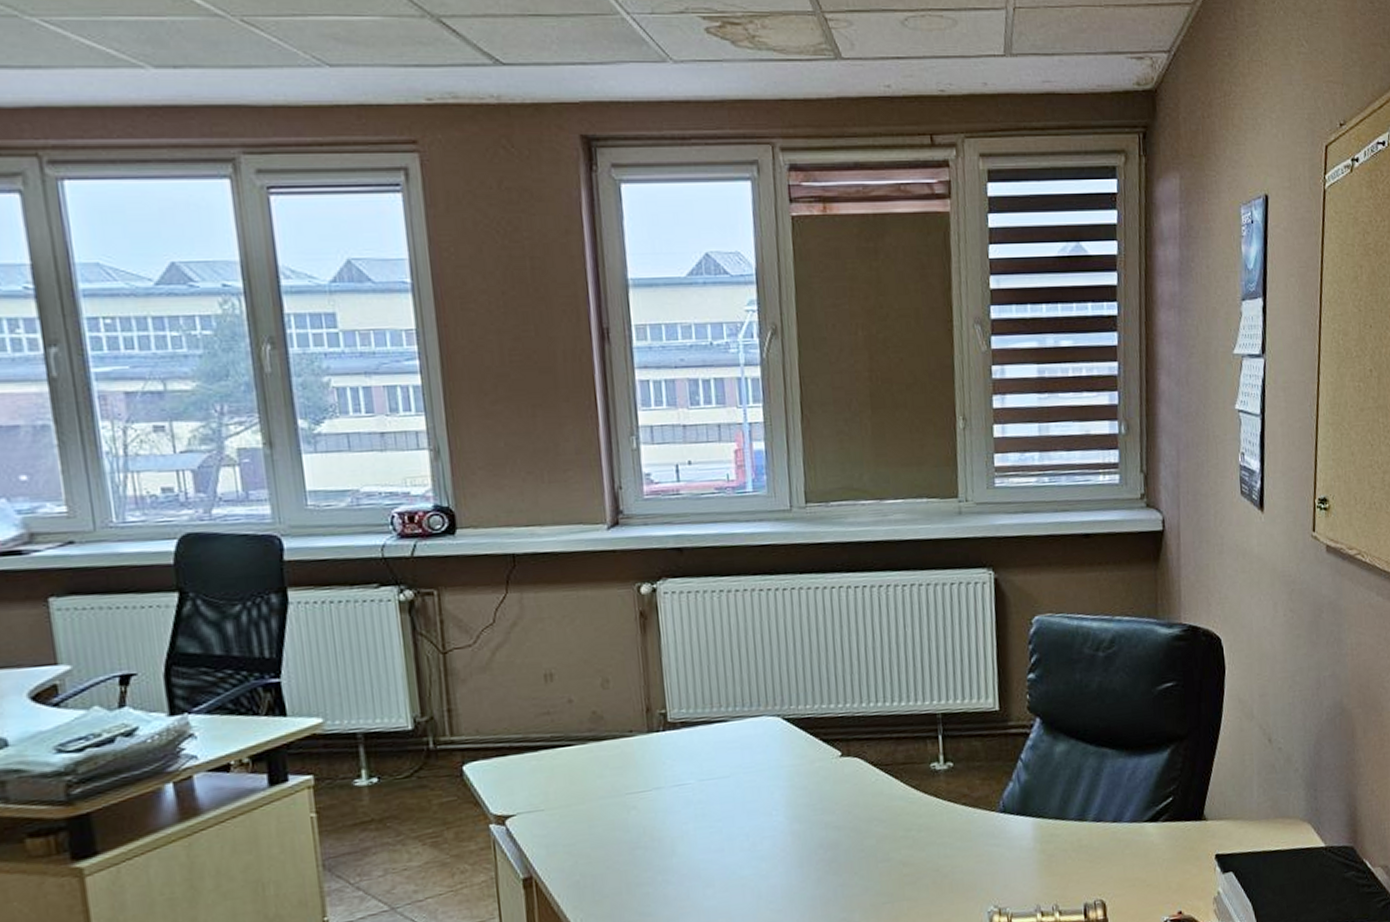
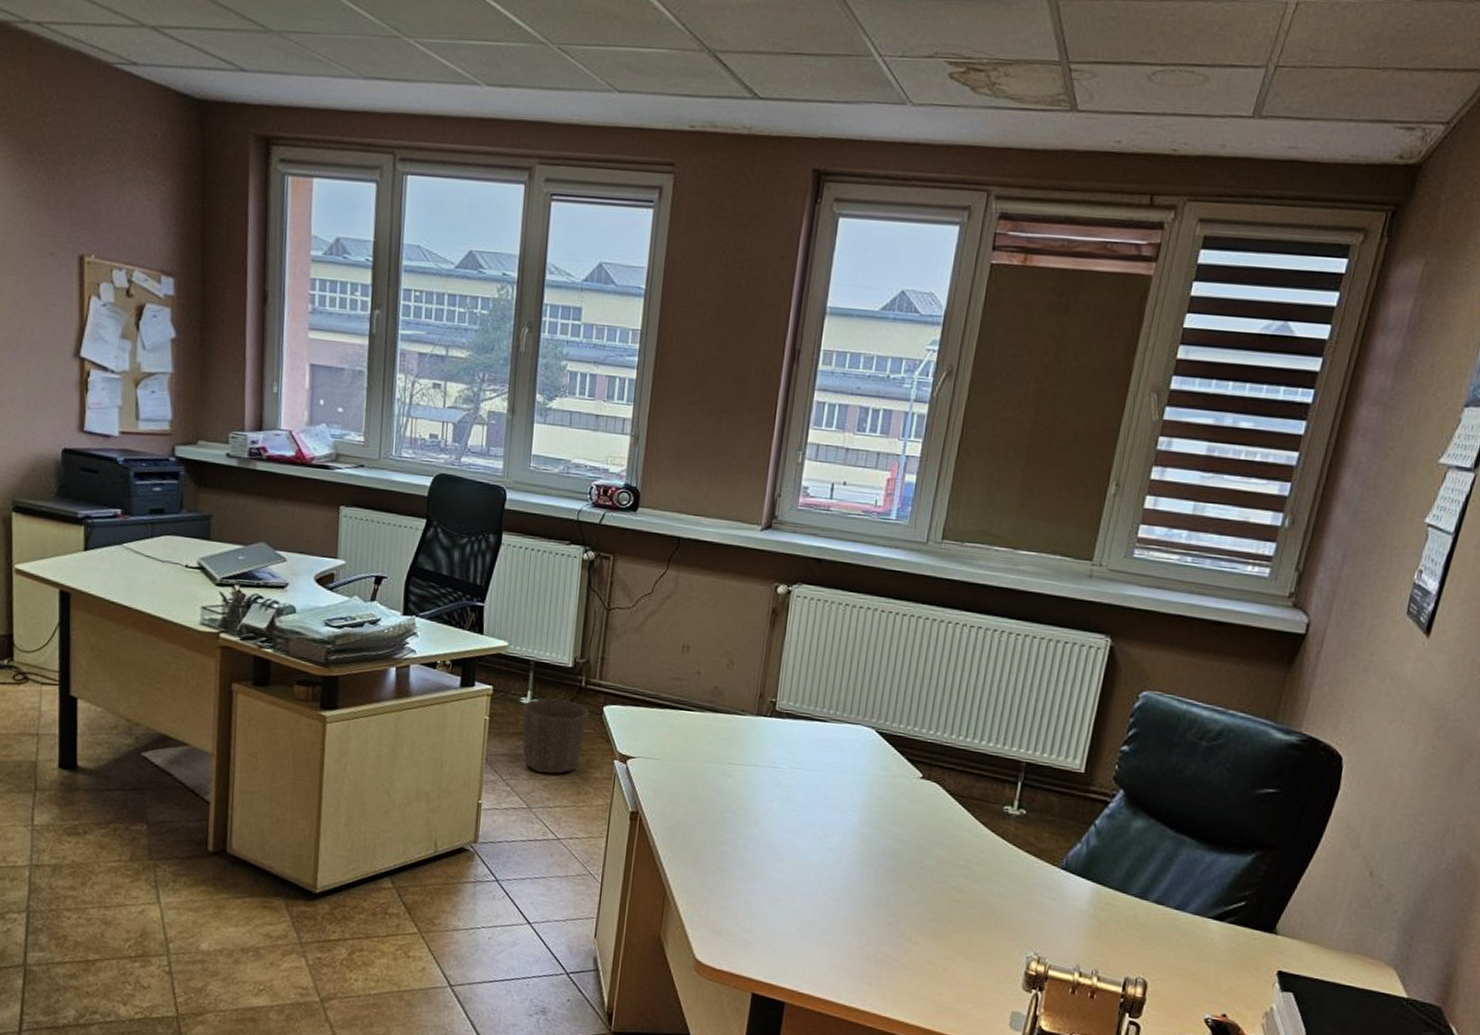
waste basket: none [358,769,447,864] -> present [522,697,589,774]

